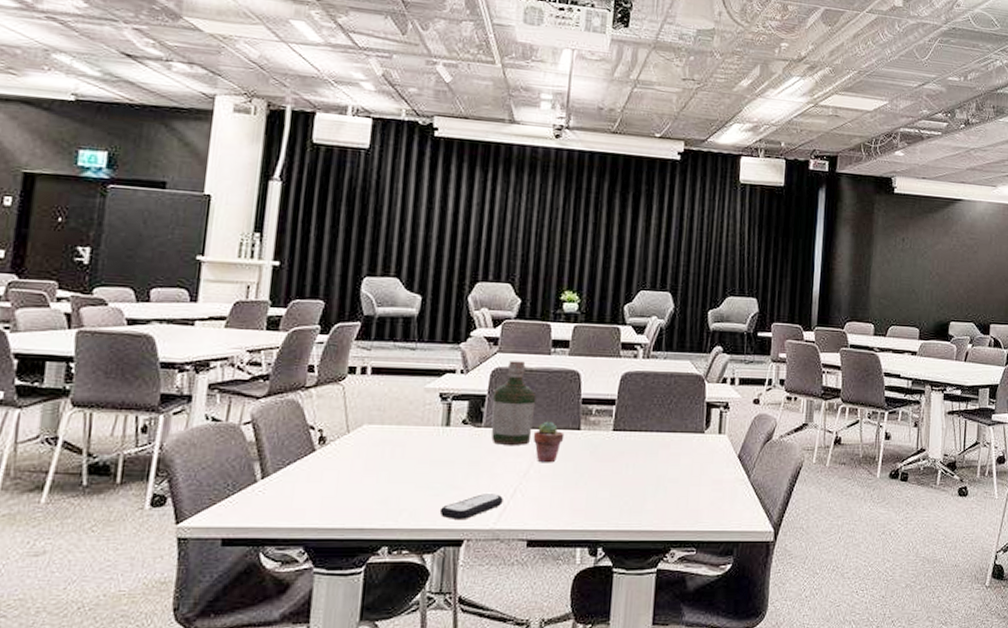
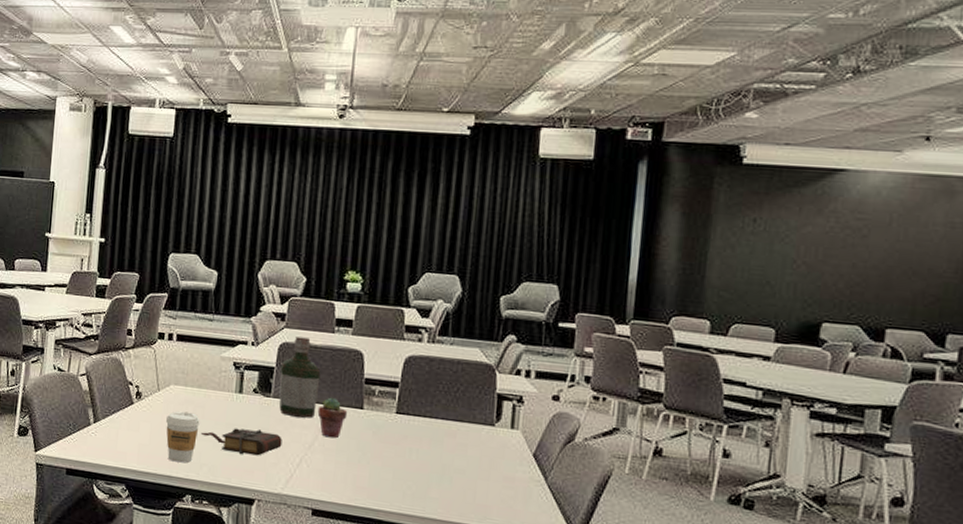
coffee cup: none [356,453,399,511] -> present [165,411,200,463]
book: none [399,463,495,493] -> present [200,428,282,456]
remote control: present [439,494,503,519] -> none [234,459,290,481]

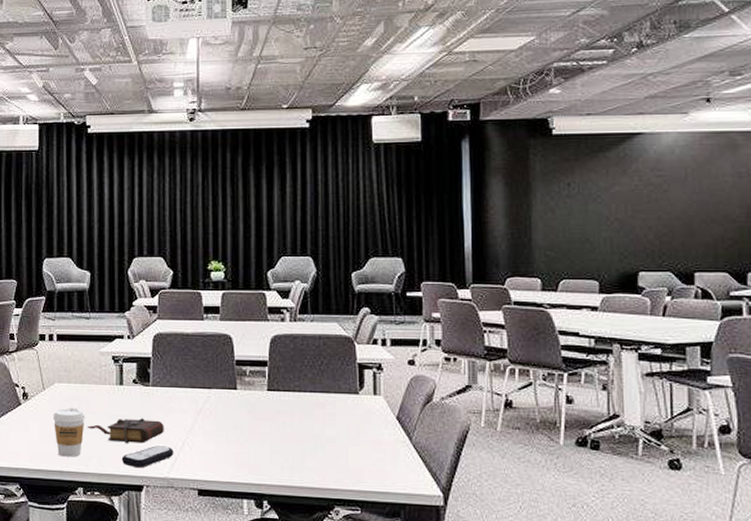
remote control: none [234,459,290,481] -> present [121,445,174,468]
bottle: present [279,337,321,418] -> none [156,327,194,404]
potted succulent: present [317,397,348,438] -> none [195,381,223,420]

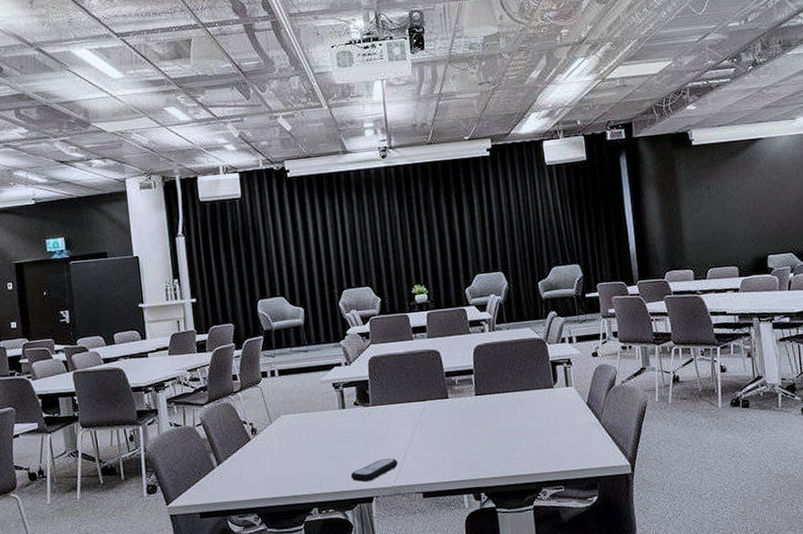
coffee cup: present [52,407,85,457] -> none [282,435,314,482]
book: present [86,418,164,444] -> none [315,436,387,462]

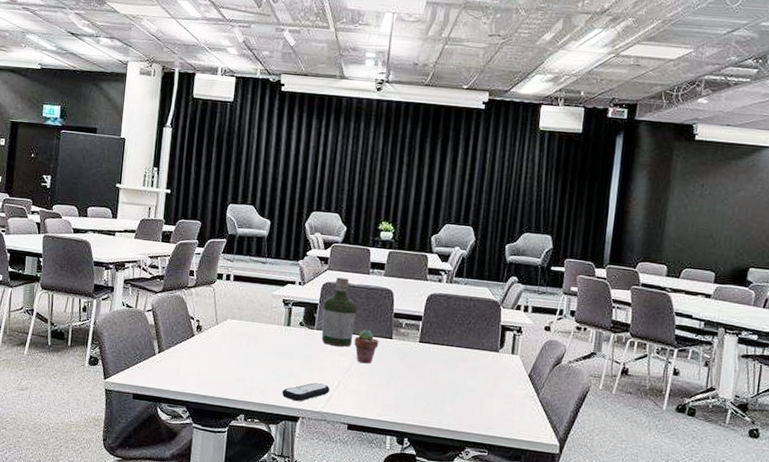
bottle: none [373,349,410,419] -> present [321,277,357,347]
potted succulent: none [411,394,437,429] -> present [354,329,379,364]

